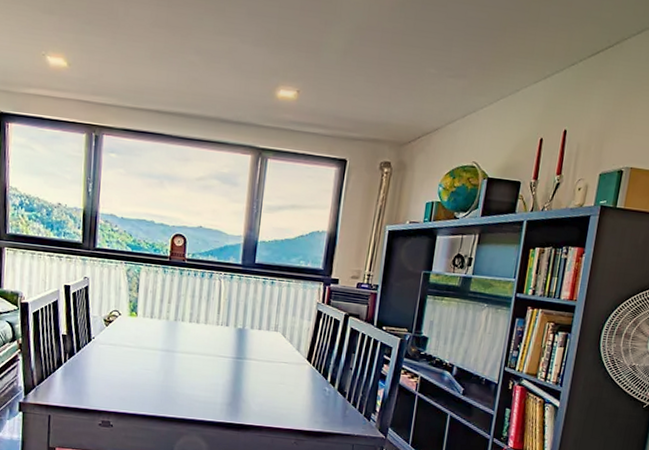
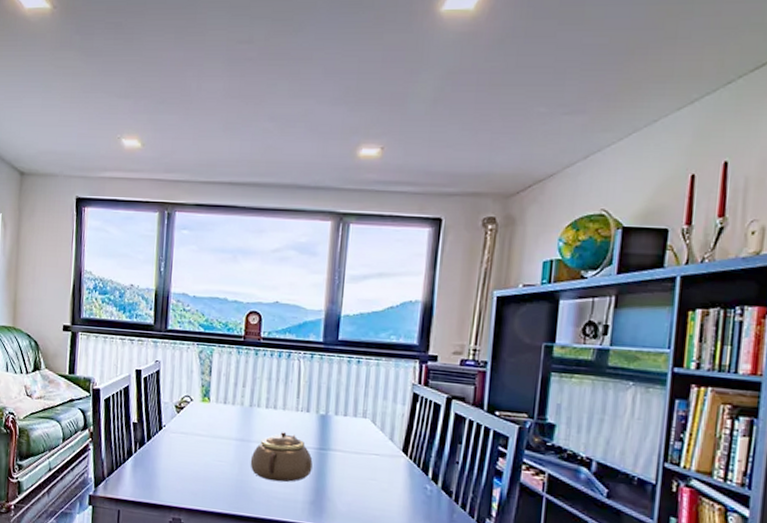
teapot: none [174,343,231,387] -> present [250,432,313,482]

